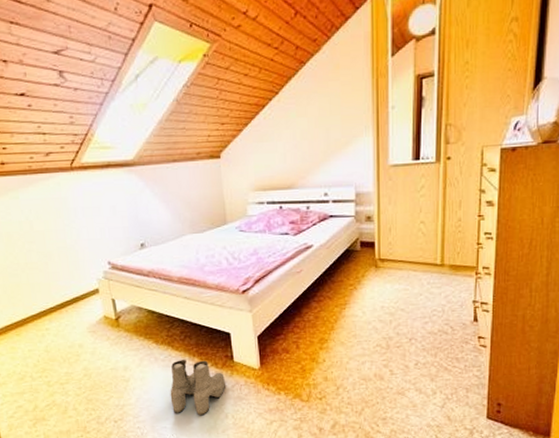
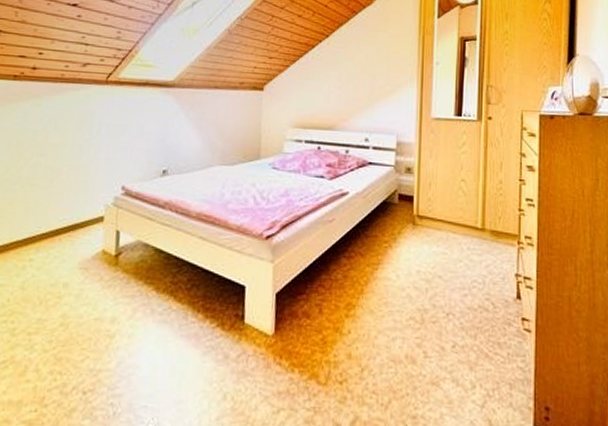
boots: present [170,360,226,416] -> none [159,315,231,394]

